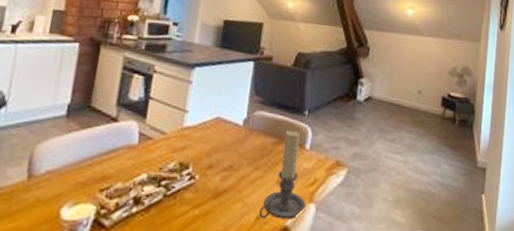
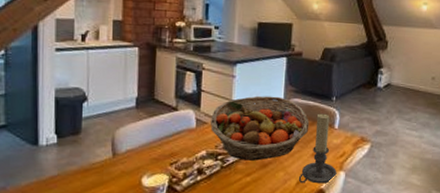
fruit basket: none [156,106,277,188] -> present [210,95,310,161]

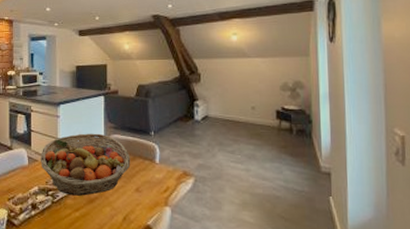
candle holder: present [298,113,337,184] -> none [124,148,162,220]

